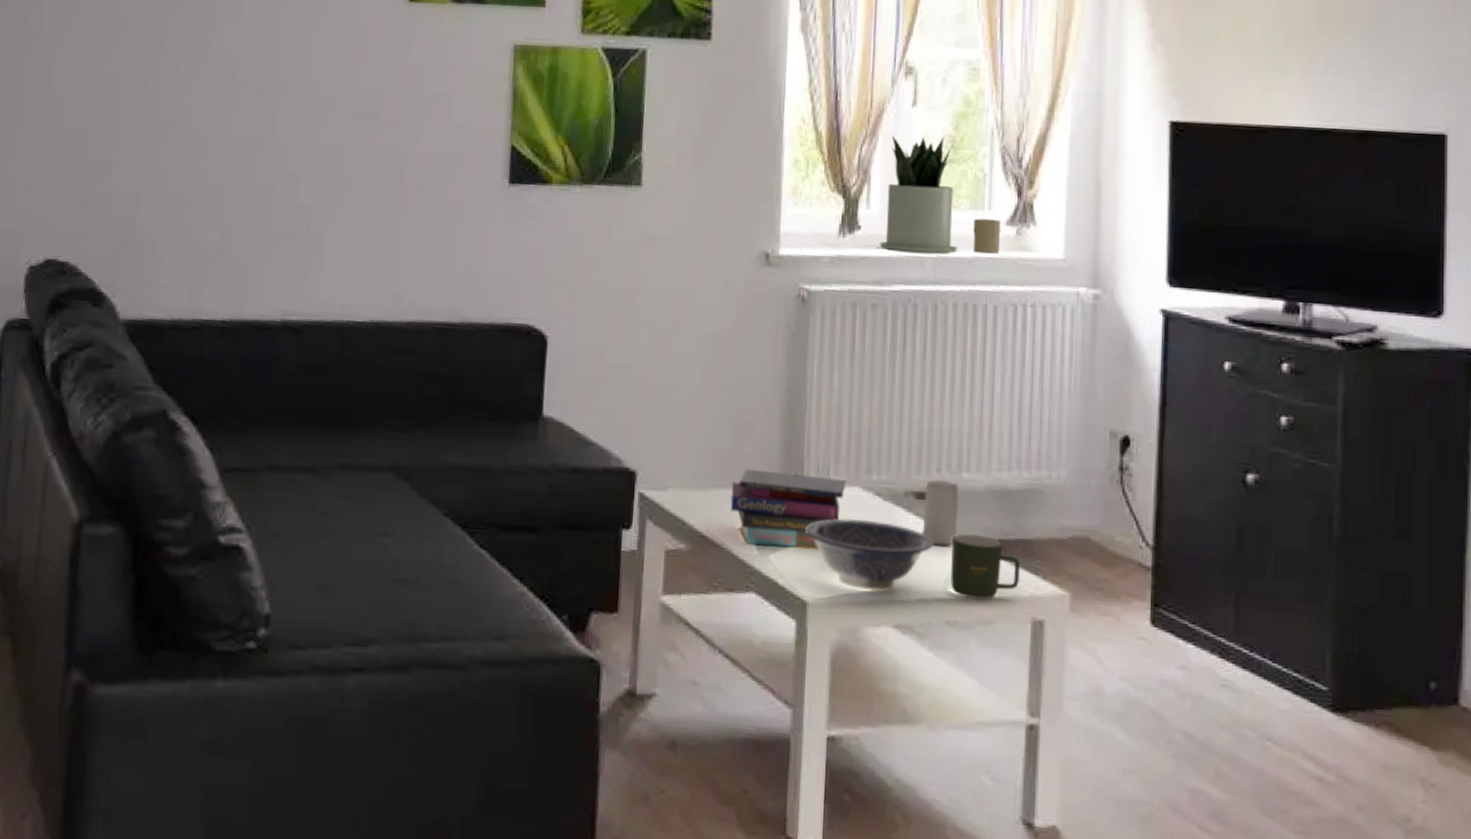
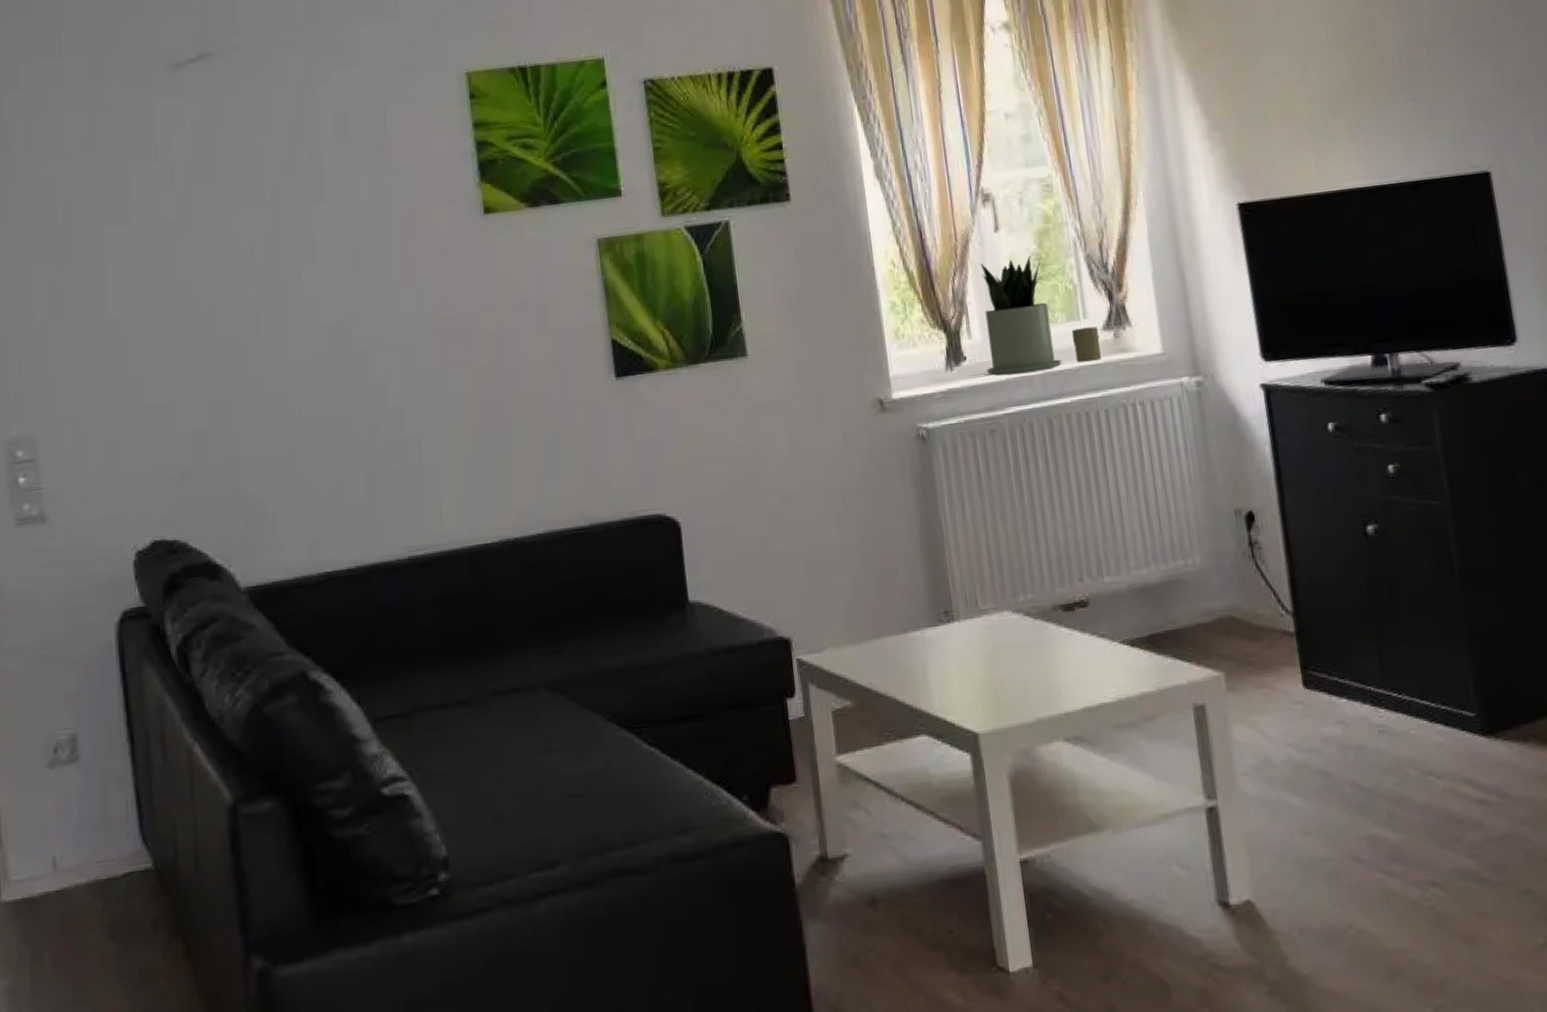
books: present [730,469,847,549] -> none [885,606,996,688]
decorative bowl: present [804,518,934,591] -> none [963,639,1089,711]
candle: present [921,479,958,546] -> none [1071,588,1110,652]
mug: present [950,533,1020,600] -> none [1105,634,1175,698]

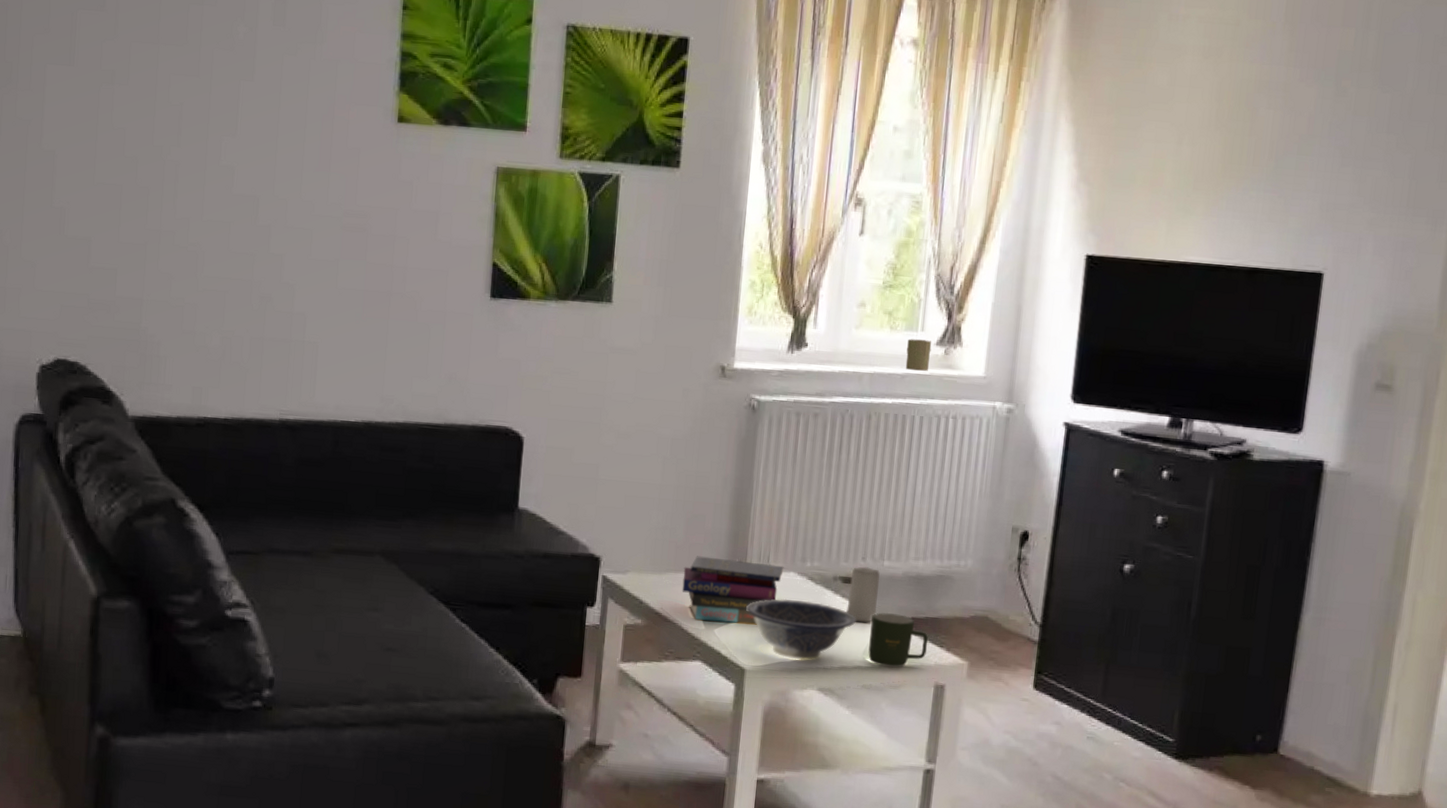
books: none [885,606,996,688] -> present [682,556,784,625]
decorative bowl: none [963,639,1089,711] -> present [745,598,856,660]
planter: present [980,256,1063,376] -> none [823,261,894,371]
candle: none [1071,588,1110,652] -> present [845,566,880,622]
mug: none [1105,634,1175,698] -> present [868,612,928,668]

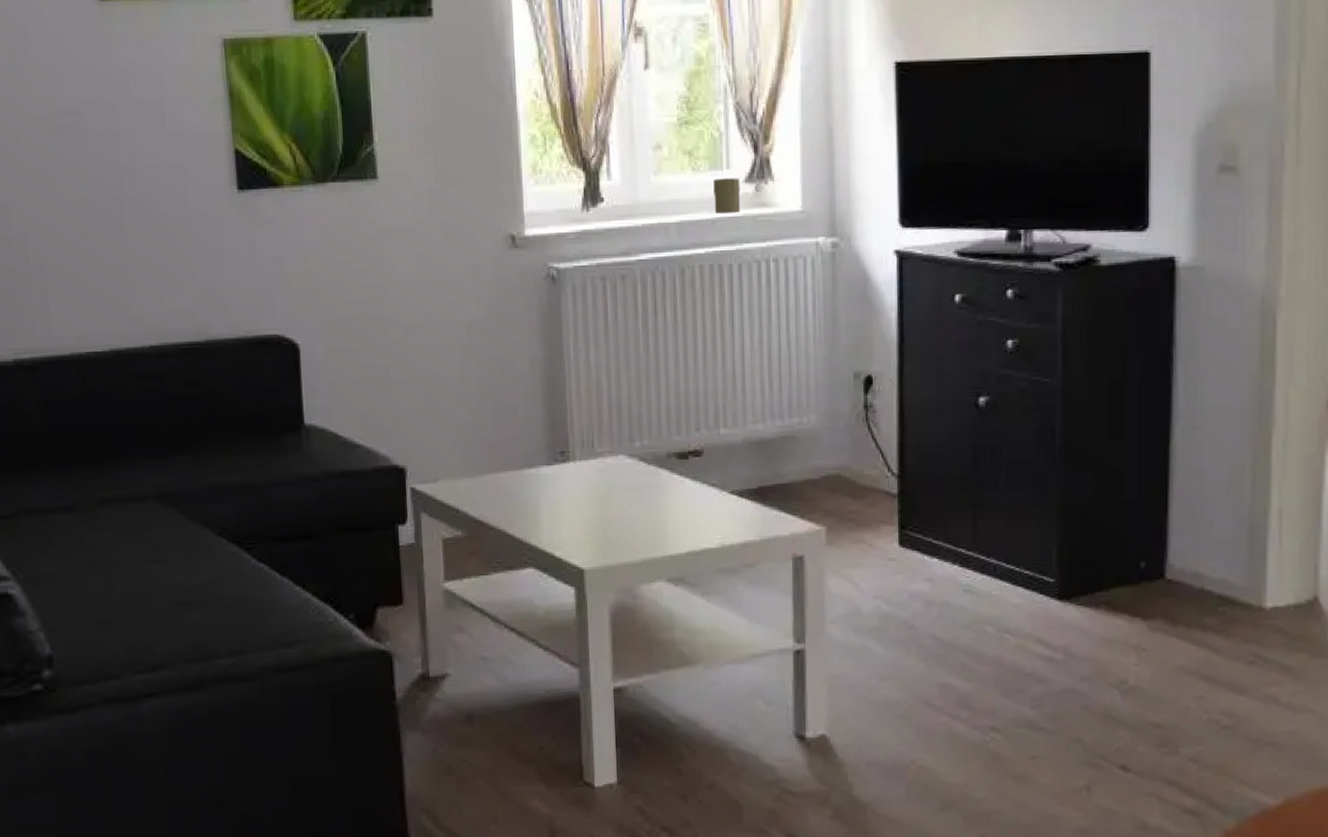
books: present [682,556,784,625] -> none [500,449,611,522]
decorative bowl: present [745,598,856,660] -> none [575,485,698,551]
candle: present [845,566,880,622] -> none [685,438,720,499]
mug: present [868,612,928,668] -> none [715,485,779,545]

